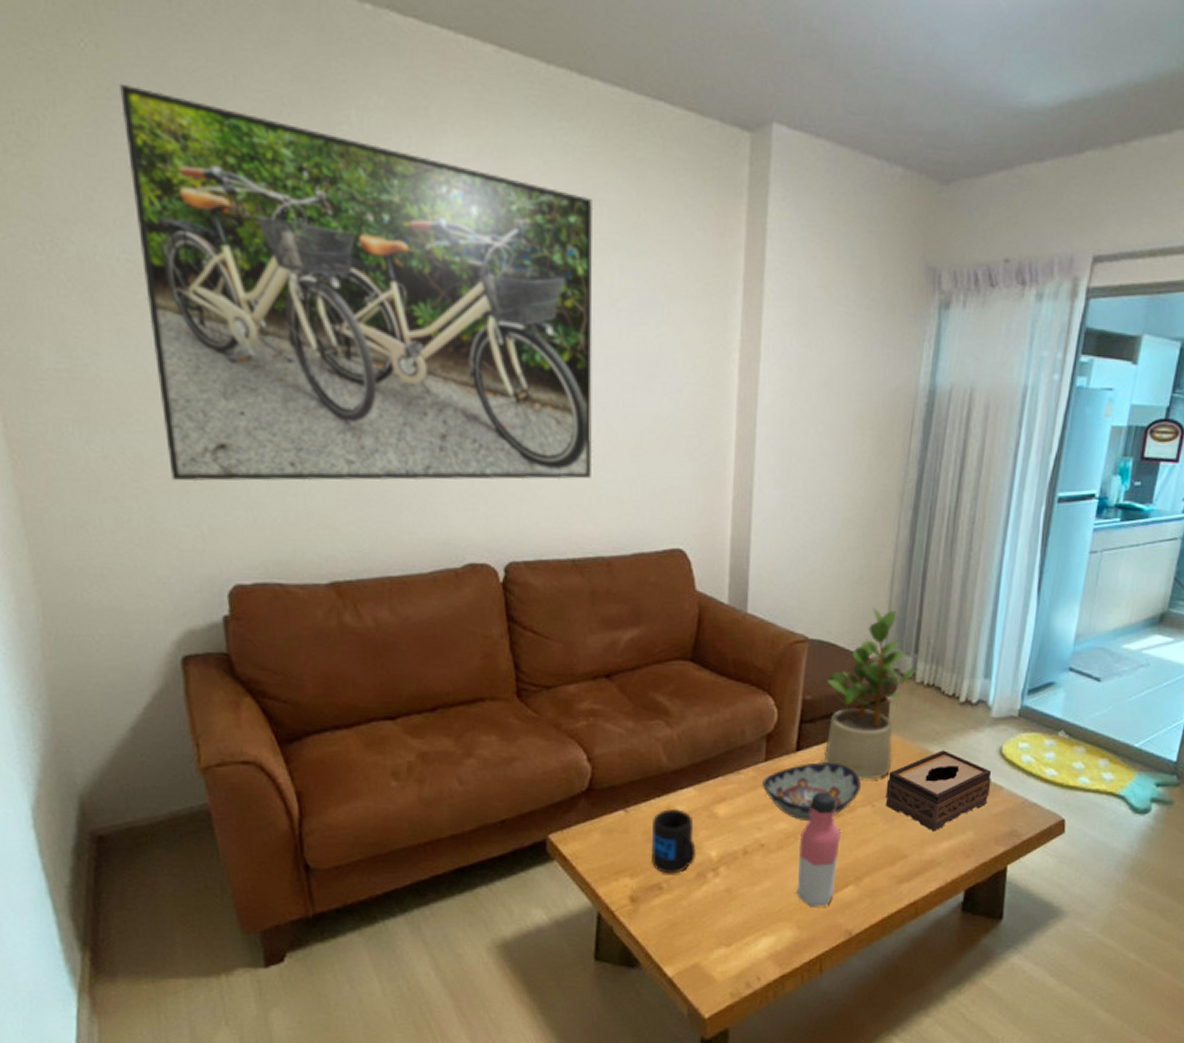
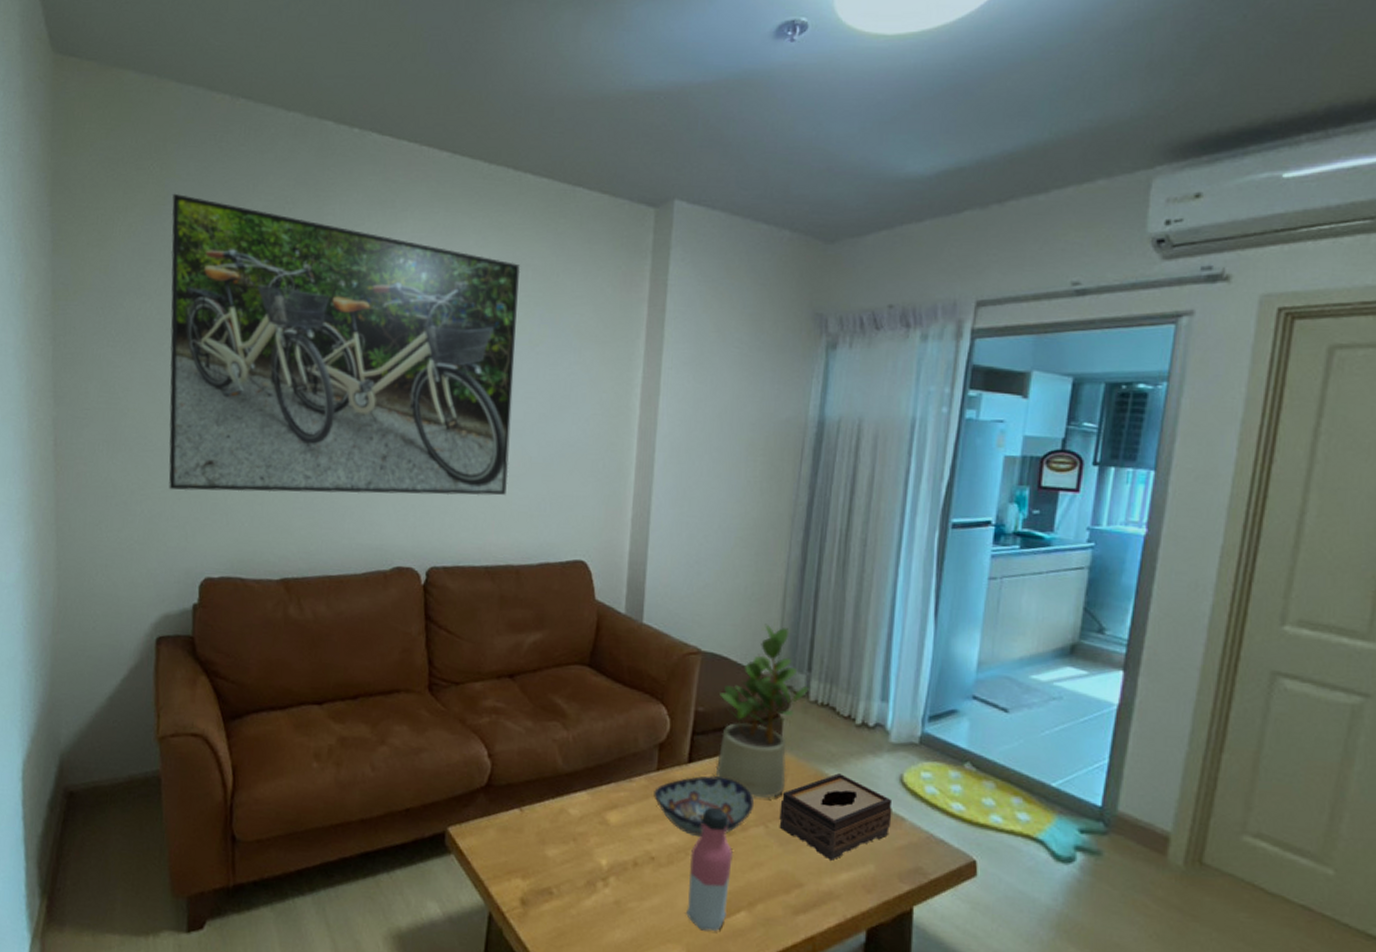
mug: present [650,809,697,874] -> none [542,811,588,880]

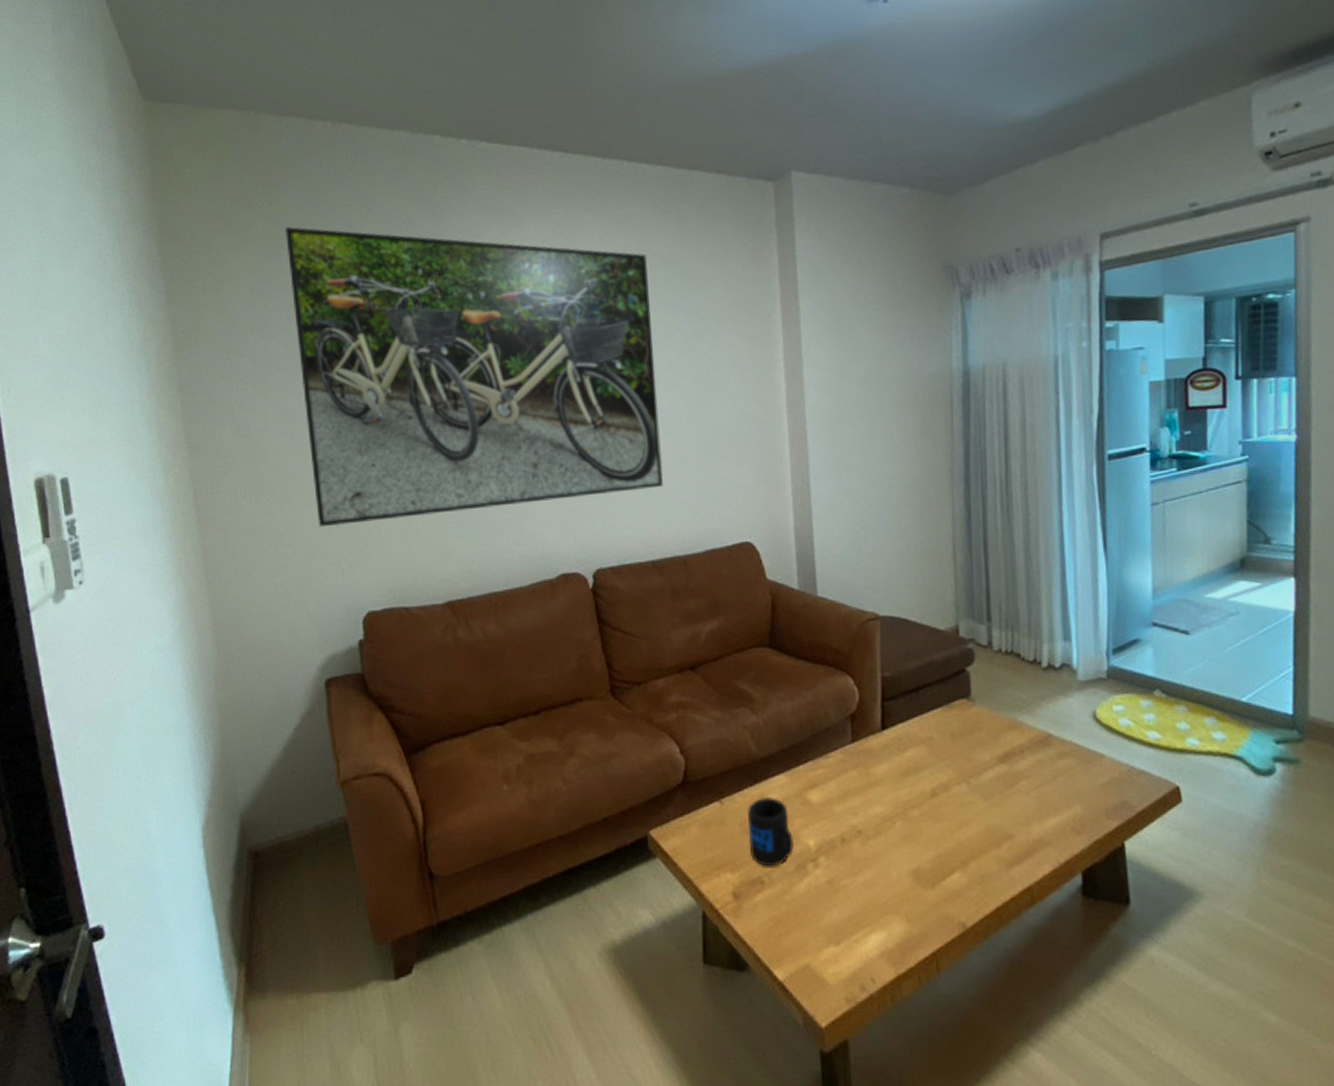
mug: none [542,811,588,880] -> present [748,798,795,867]
decorative bowl: present [654,775,754,836] -> none [852,738,953,803]
water bottle: present [686,807,734,932] -> none [897,771,941,898]
potted plant: present [716,624,809,799] -> none [903,580,991,756]
tissue box: present [779,773,893,861] -> none [978,719,1091,808]

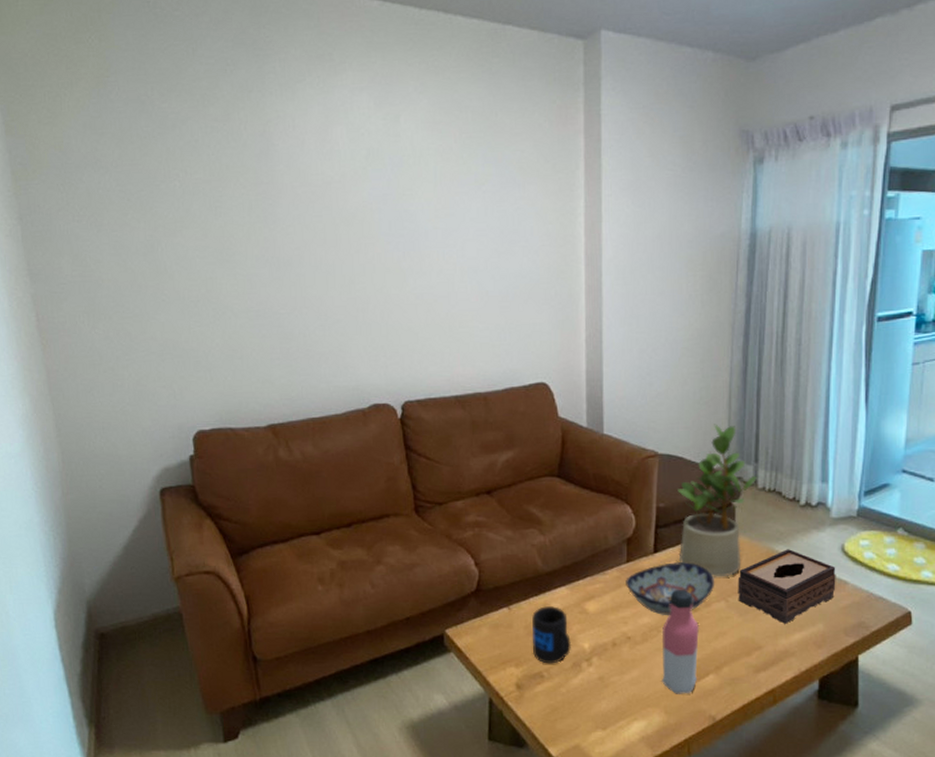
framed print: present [285,226,664,528] -> none [115,64,469,353]
decorative bowl: none [852,738,953,803] -> present [626,561,714,615]
water bottle: none [897,771,941,898] -> present [662,589,700,694]
potted plant: none [903,580,991,756] -> present [677,424,757,577]
tissue box: none [978,719,1091,808] -> present [738,549,836,624]

